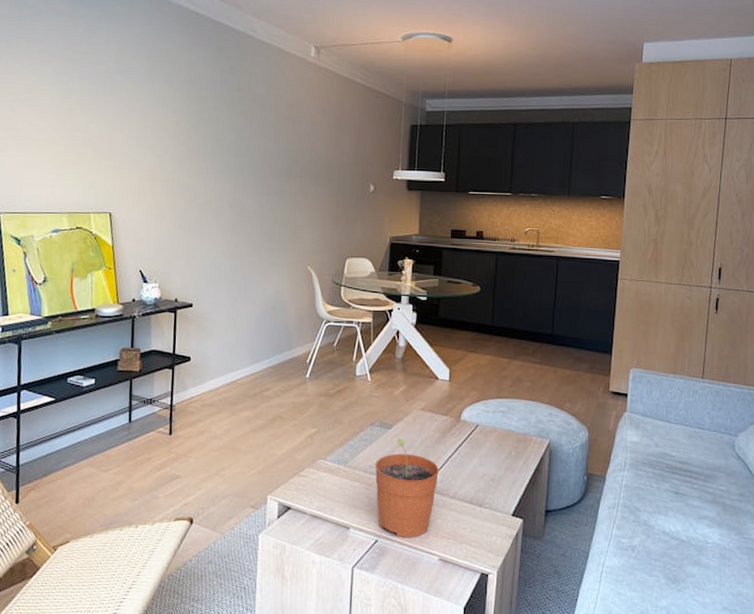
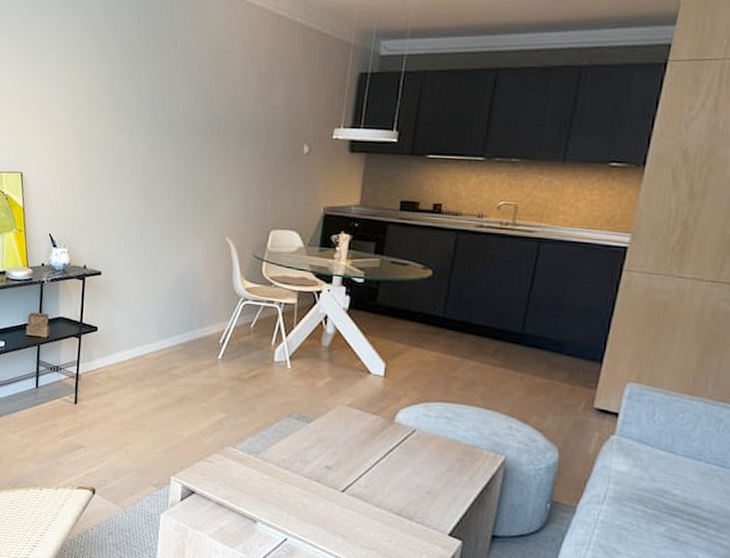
plant pot: present [374,438,439,538] -> none [288,434,364,542]

